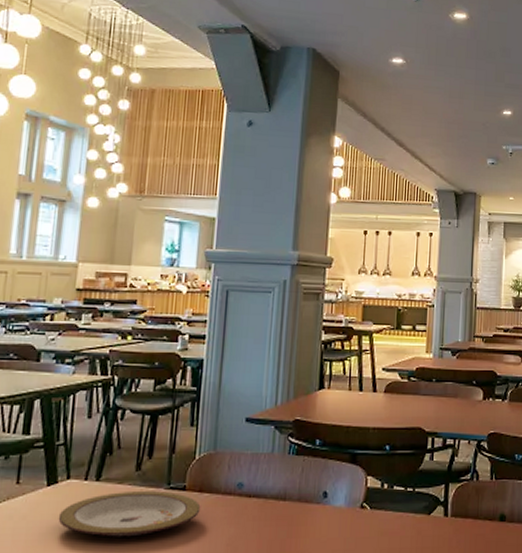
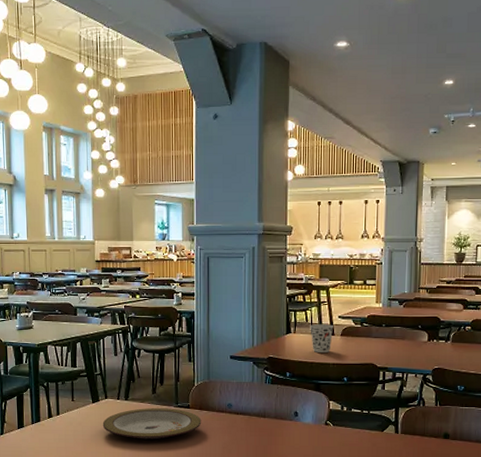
cup: none [348,378,375,414] -> present [310,324,333,352]

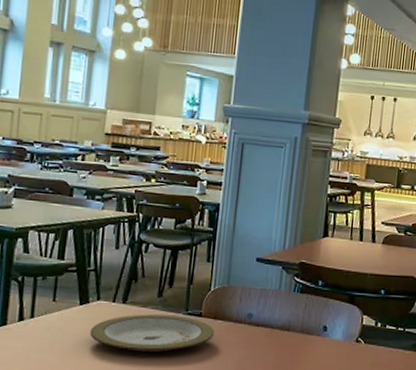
cup: present [310,324,333,352] -> none [349,229,375,261]

